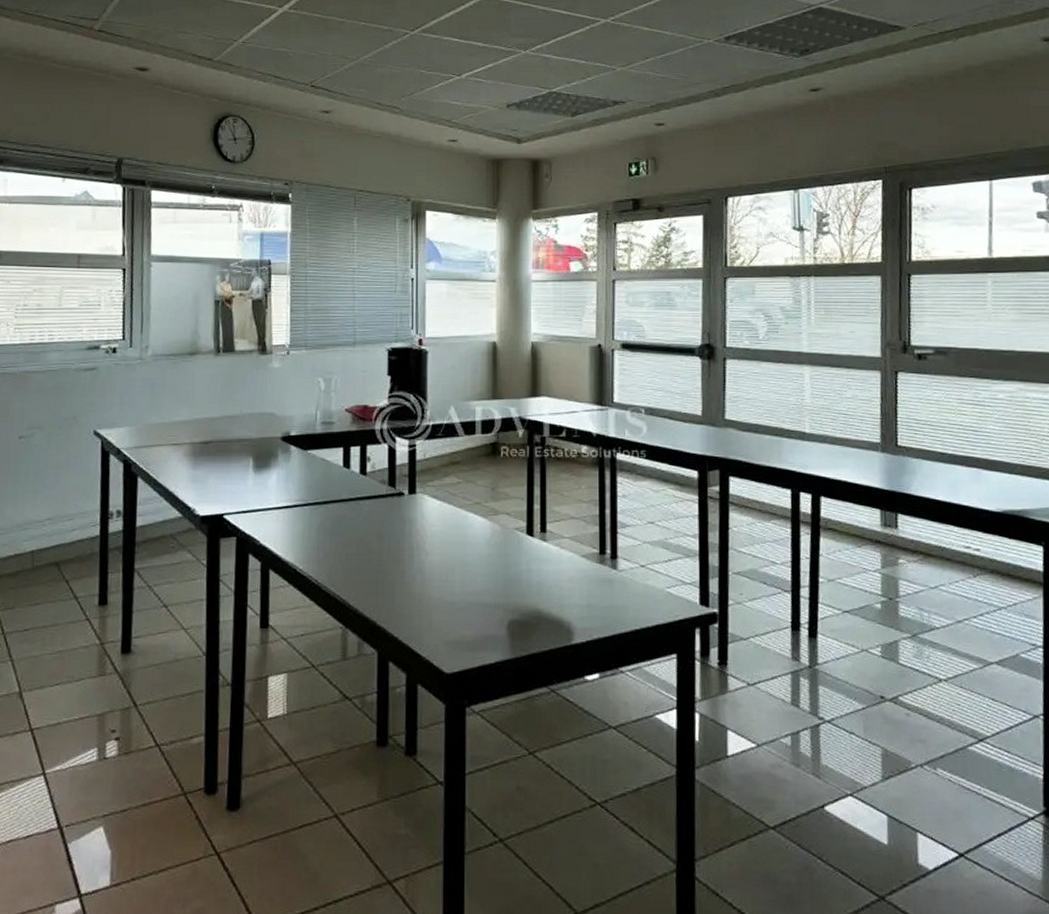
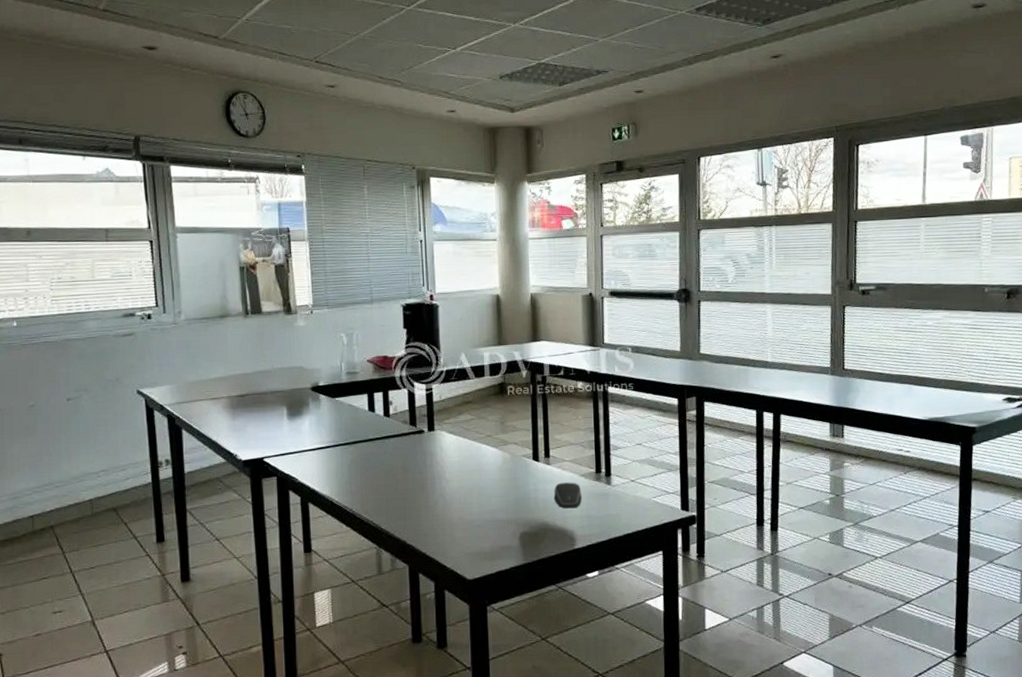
computer mouse: none [550,563,582,594] -> present [554,482,582,508]

